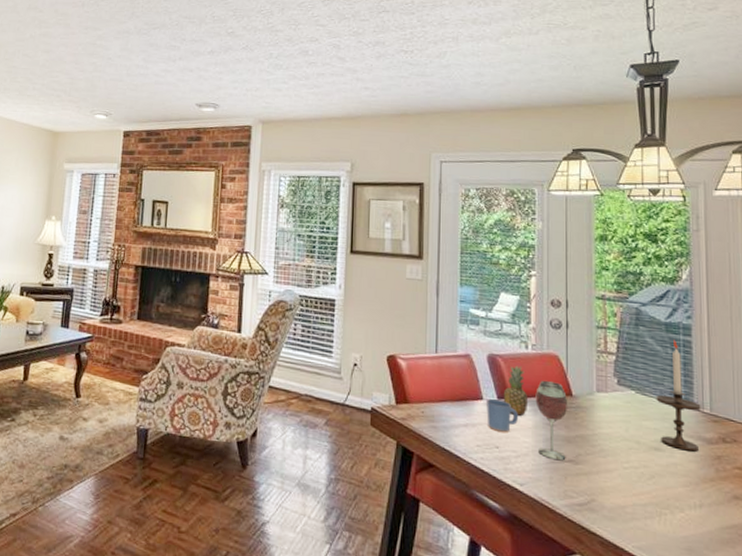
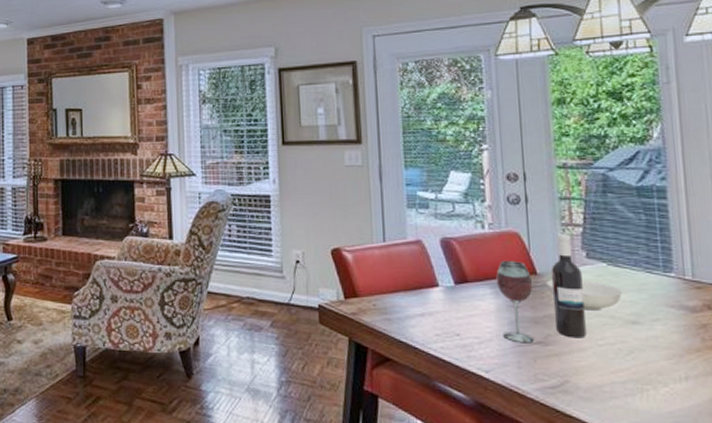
mug: present [487,398,518,432] -> none [443,284,478,318]
fruit: present [503,365,529,416] -> none [460,247,489,300]
bowl: none [579,402,648,435] -> present [545,280,623,311]
wine bottle: none [585,360,613,460] -> present [550,234,587,338]
candlestick: present [656,340,701,452] -> none [630,204,682,322]

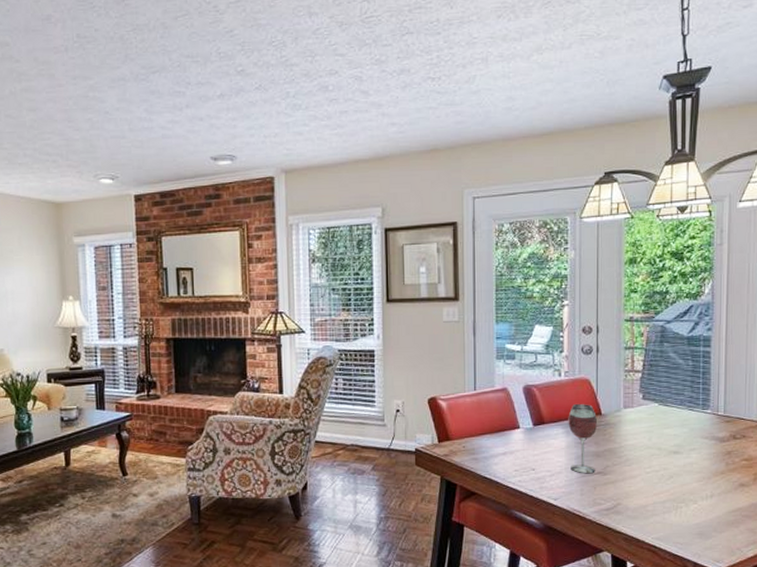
bowl: present [545,280,623,311] -> none [608,418,669,444]
wine bottle: present [550,234,587,338] -> none [613,379,638,468]

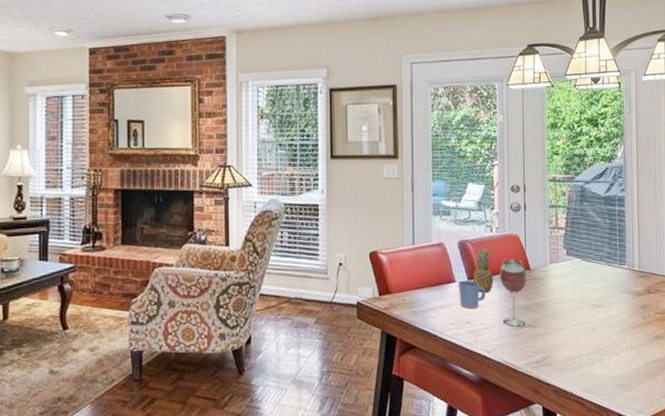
mug: none [523,426,552,455] -> present [459,280,485,309]
fruit: none [538,393,562,439] -> present [472,248,494,292]

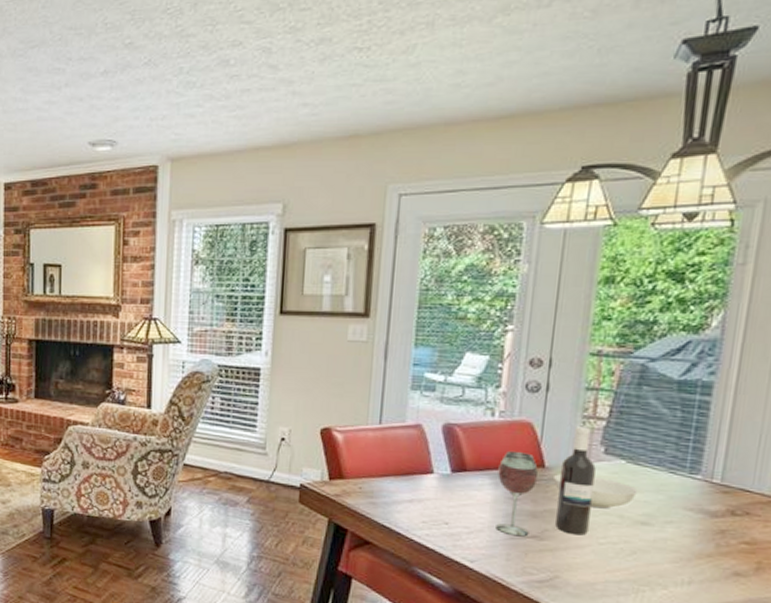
mug: present [459,280,485,309] -> none [436,472,475,507]
fruit: present [472,248,494,292] -> none [458,435,490,490]
bowl: none [536,273,591,298] -> present [552,474,638,509]
wine bottle: none [540,236,564,321] -> present [554,427,596,536]

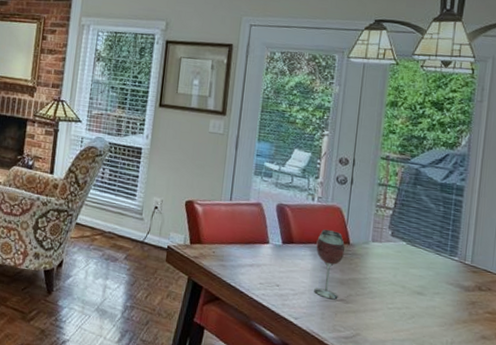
bowl: present [552,474,638,509] -> none [355,250,415,280]
wine bottle: present [554,427,596,536] -> none [356,213,386,301]

